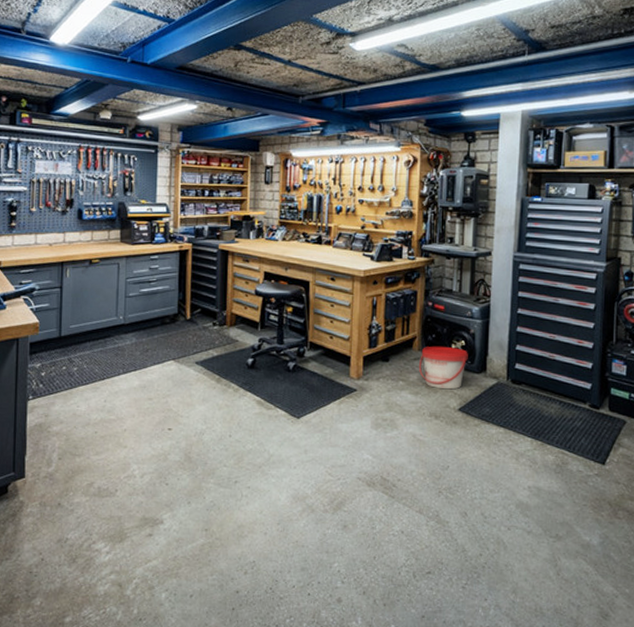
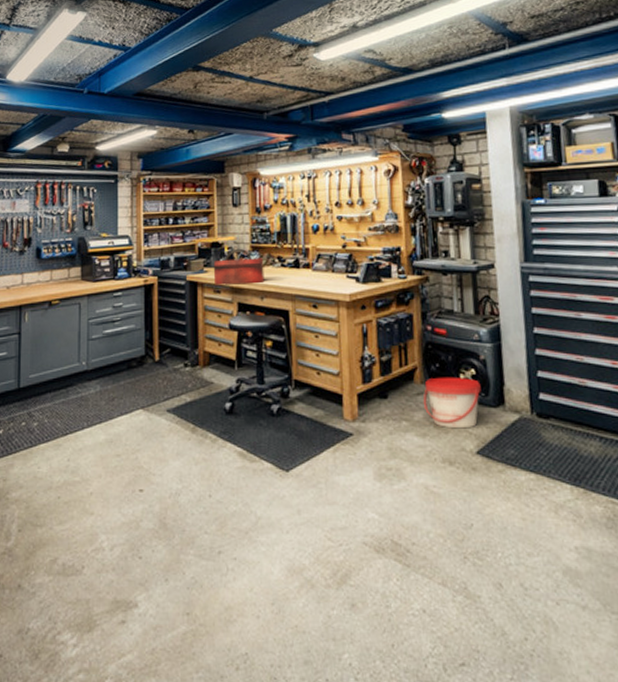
toolbox: none [243,222,290,256] -> present [213,248,265,285]

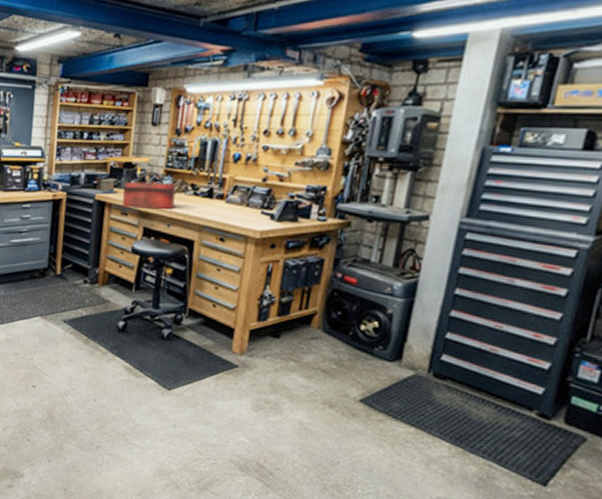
bucket: present [423,377,481,429] -> none [315,325,381,378]

